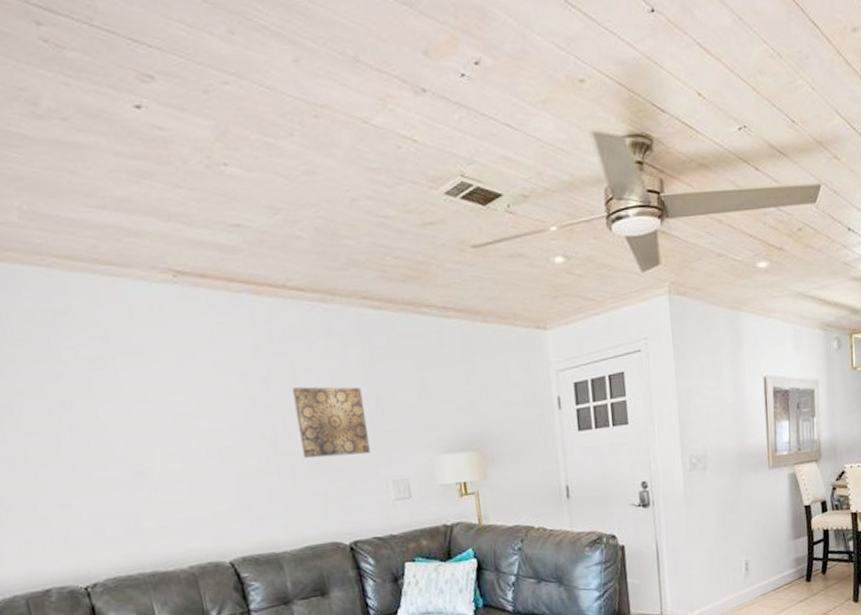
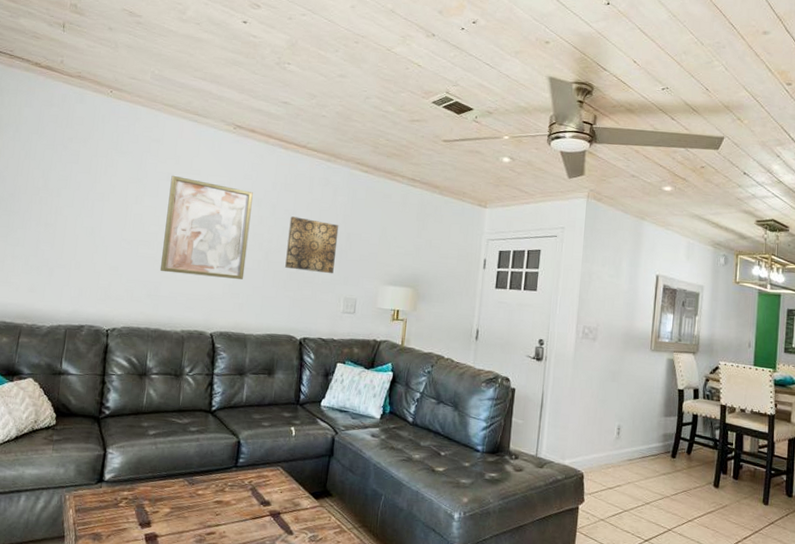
wall art: none [103,360,253,497] -> present [159,175,253,280]

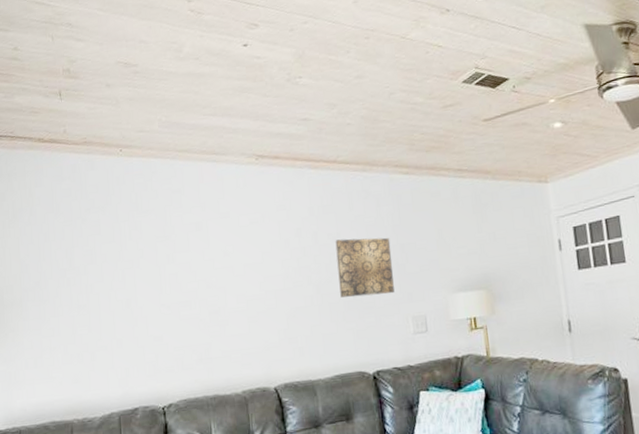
wall art: present [159,175,253,280] -> none [200,222,299,331]

